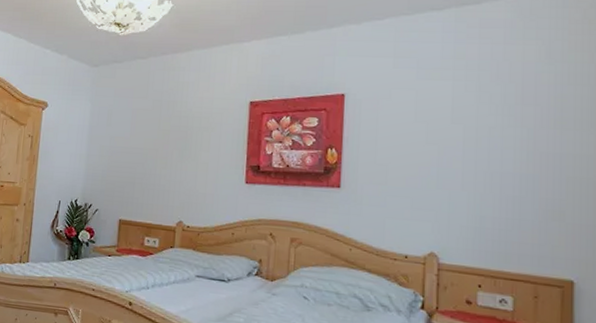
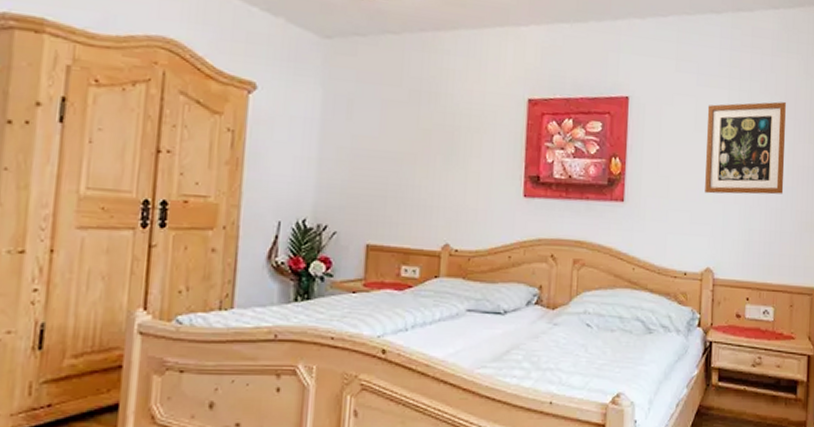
wall art: none [427,89,524,182] -> present [705,101,787,195]

